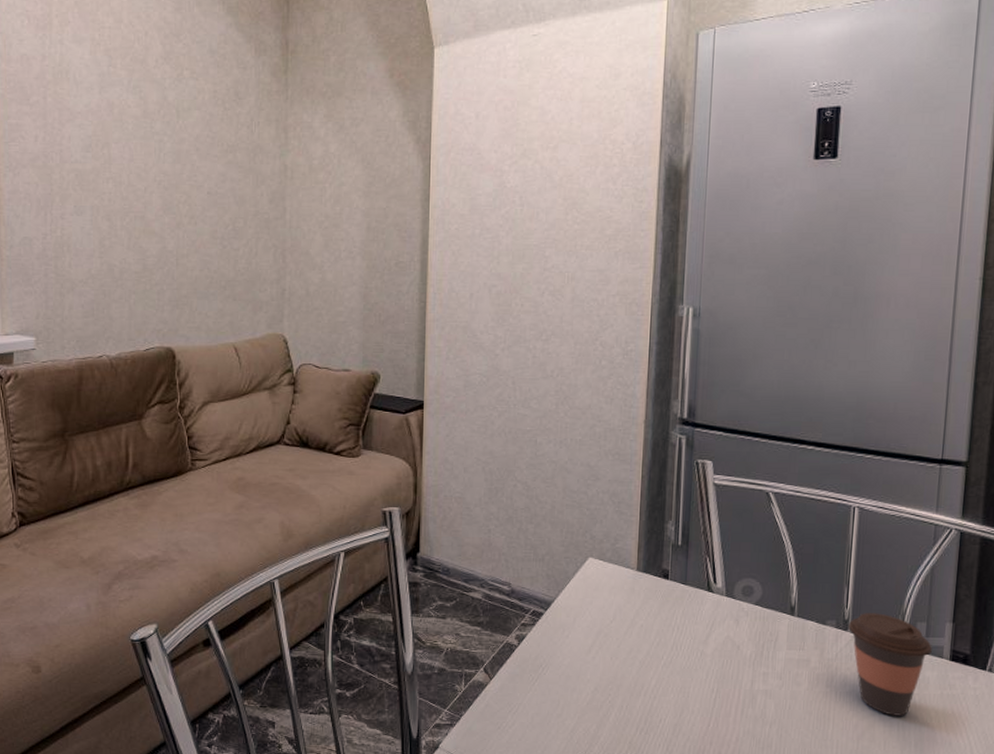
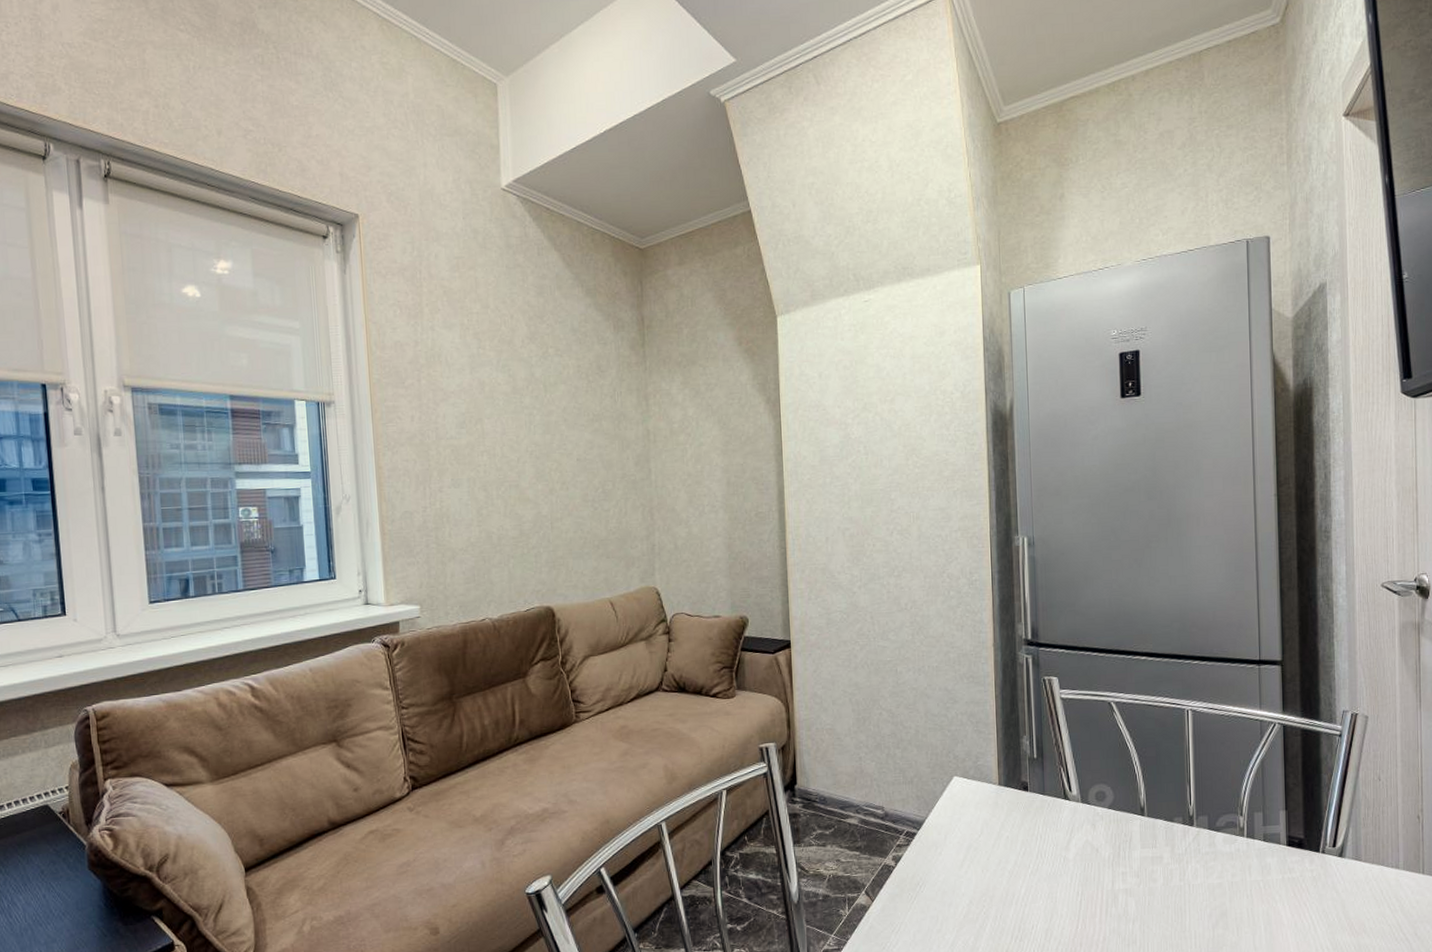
coffee cup: present [847,613,932,716] -> none [1193,807,1270,903]

